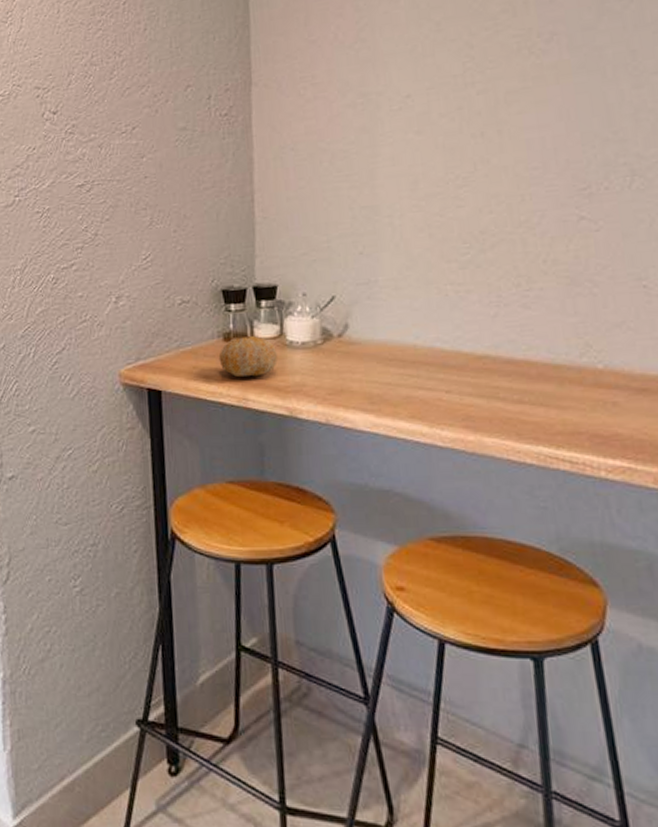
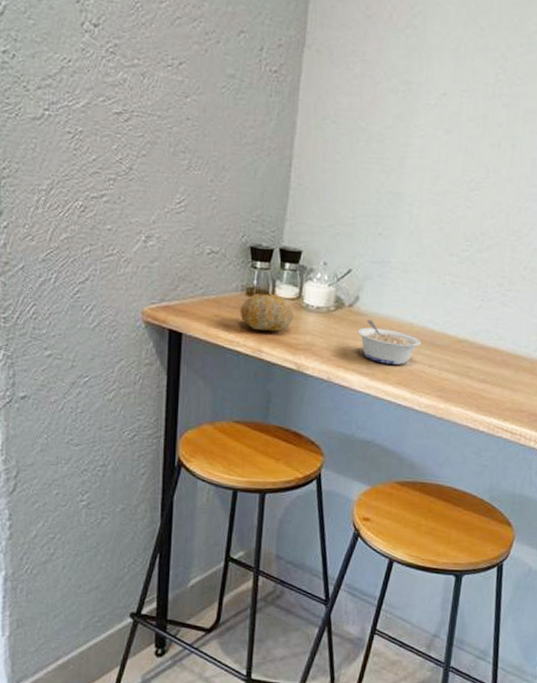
legume: none [352,348,431,396] -> present [357,319,421,365]

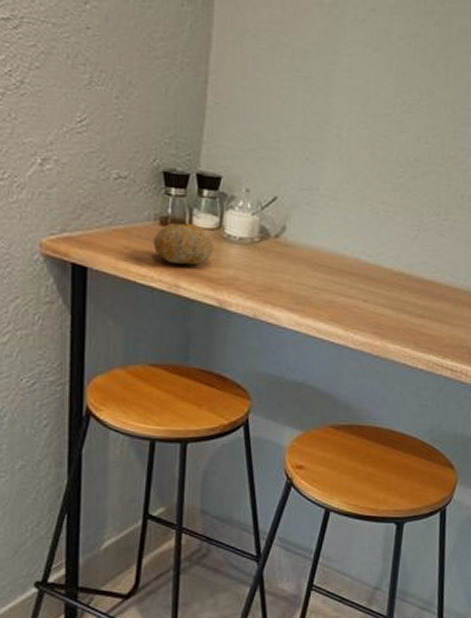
legume: present [357,319,421,365] -> none [285,251,354,300]

